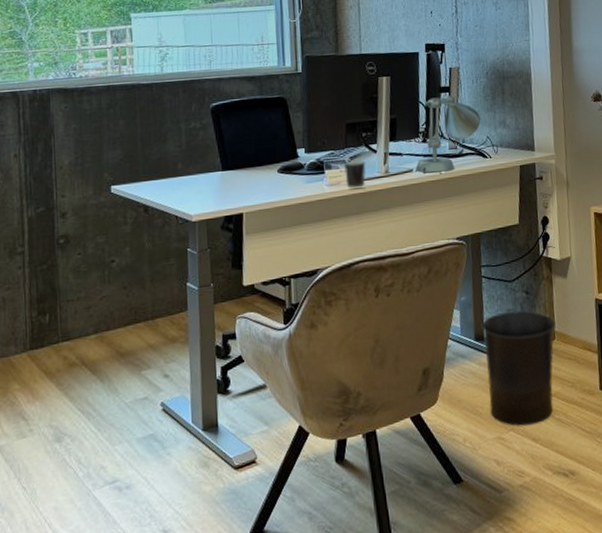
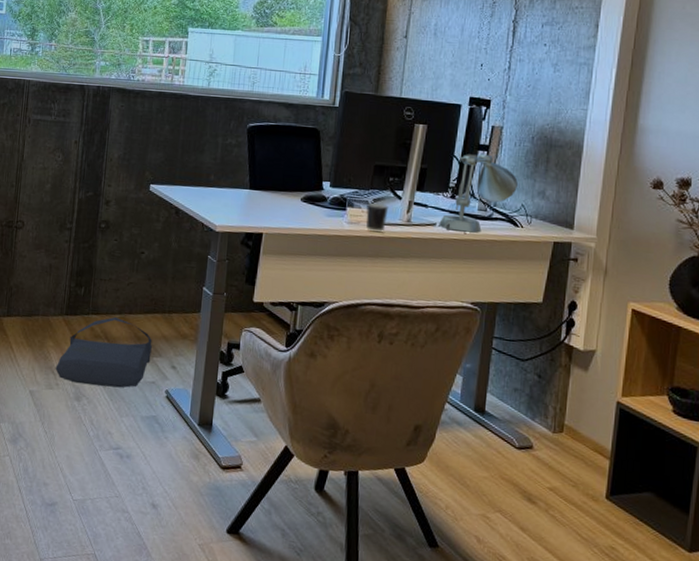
bag: none [26,338,140,423] -> present [55,317,153,388]
waste bin: present [481,310,556,426] -> none [478,390,566,513]

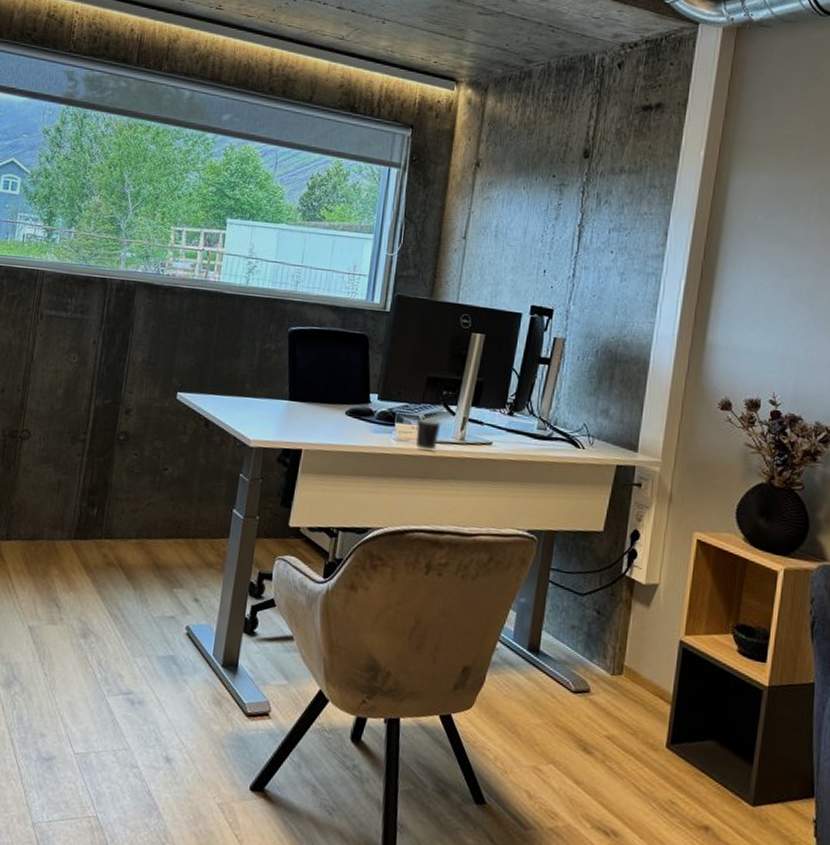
bag: present [55,317,153,388] -> none [59,542,174,624]
desk lamp: present [439,153,518,234] -> none [495,367,580,455]

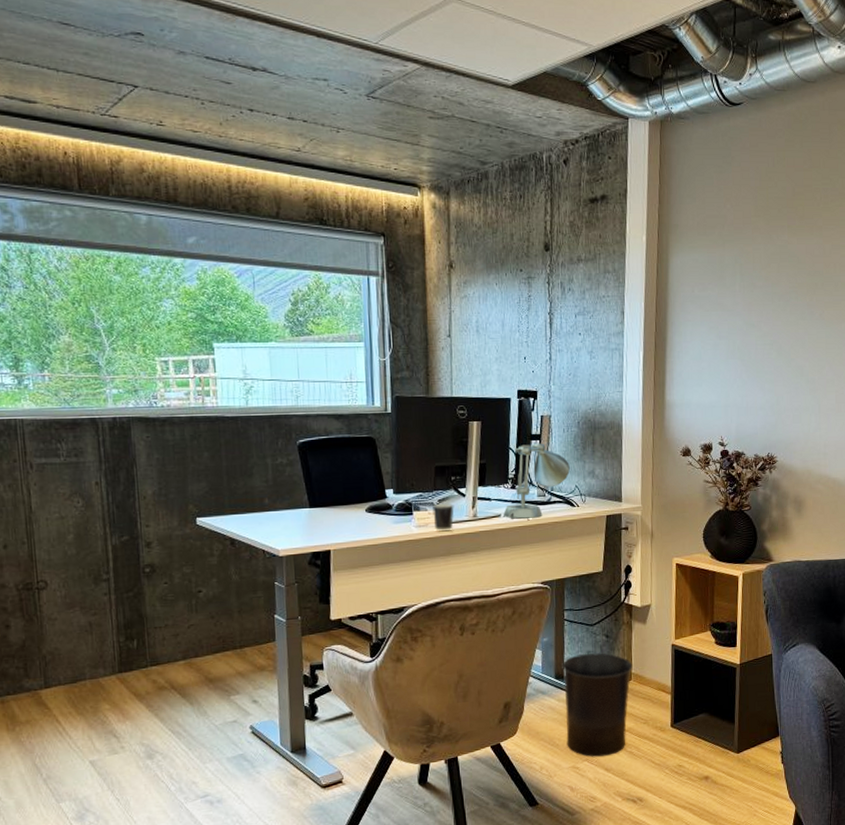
desk lamp: none [495,367,580,455] -> present [503,443,570,520]
waste bin: none [530,627,626,765] -> present [562,652,633,757]

